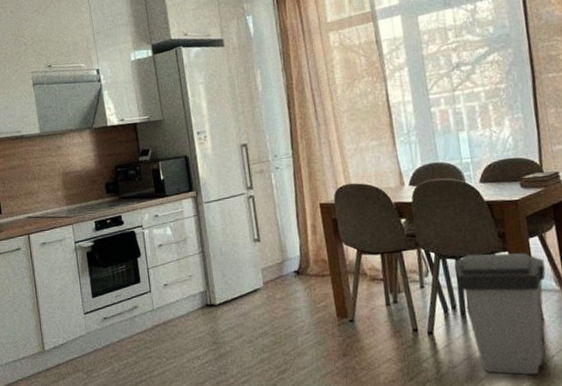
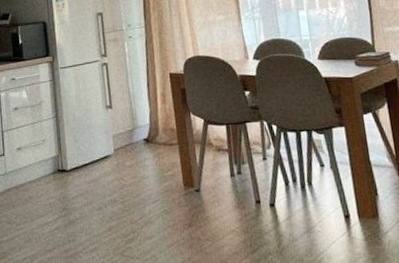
trash can: present [454,253,546,376] -> none [294,128,379,251]

